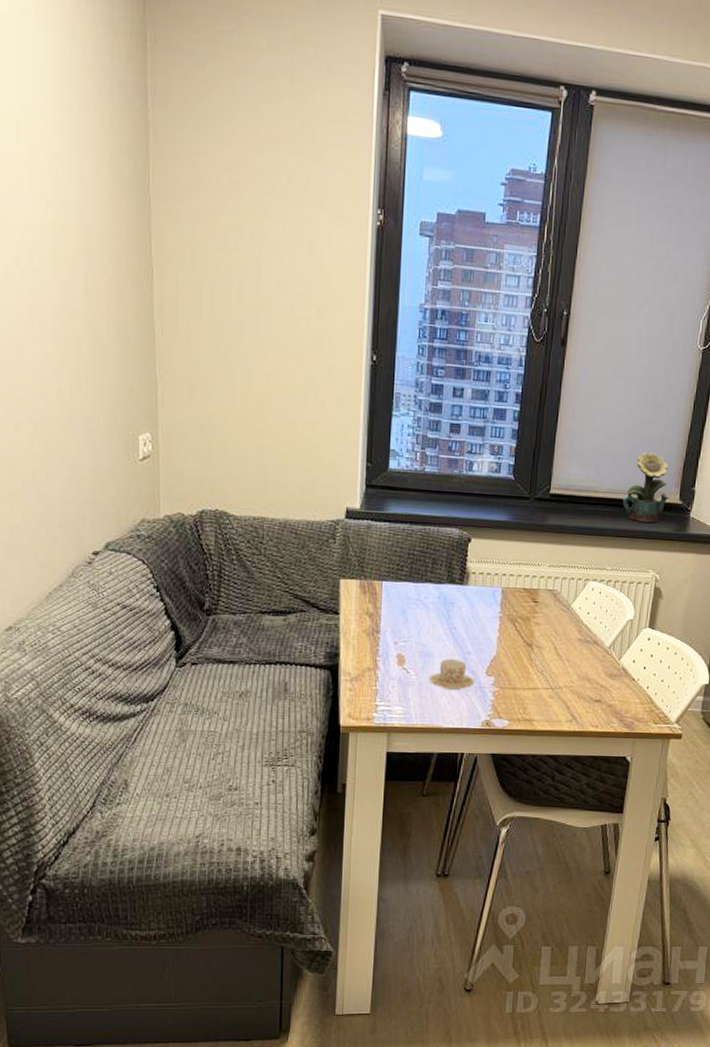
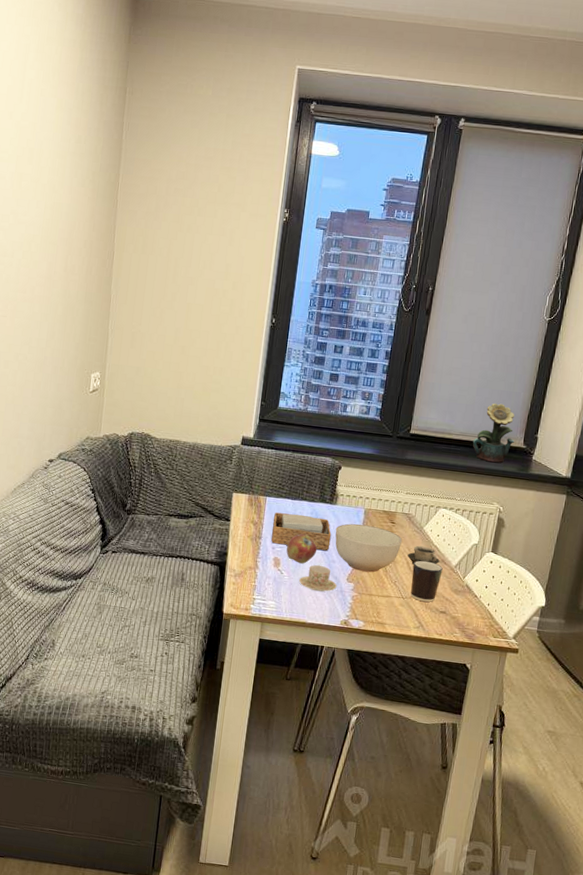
napkin holder: none [392,599,464,642] -> present [271,512,332,551]
fruit: none [412,623,449,659] -> present [286,534,317,564]
bowl: none [468,606,548,662] -> present [335,523,403,573]
cup: none [554,626,591,649] -> present [407,545,440,565]
mug: none [560,643,596,692] -> present [410,560,443,602]

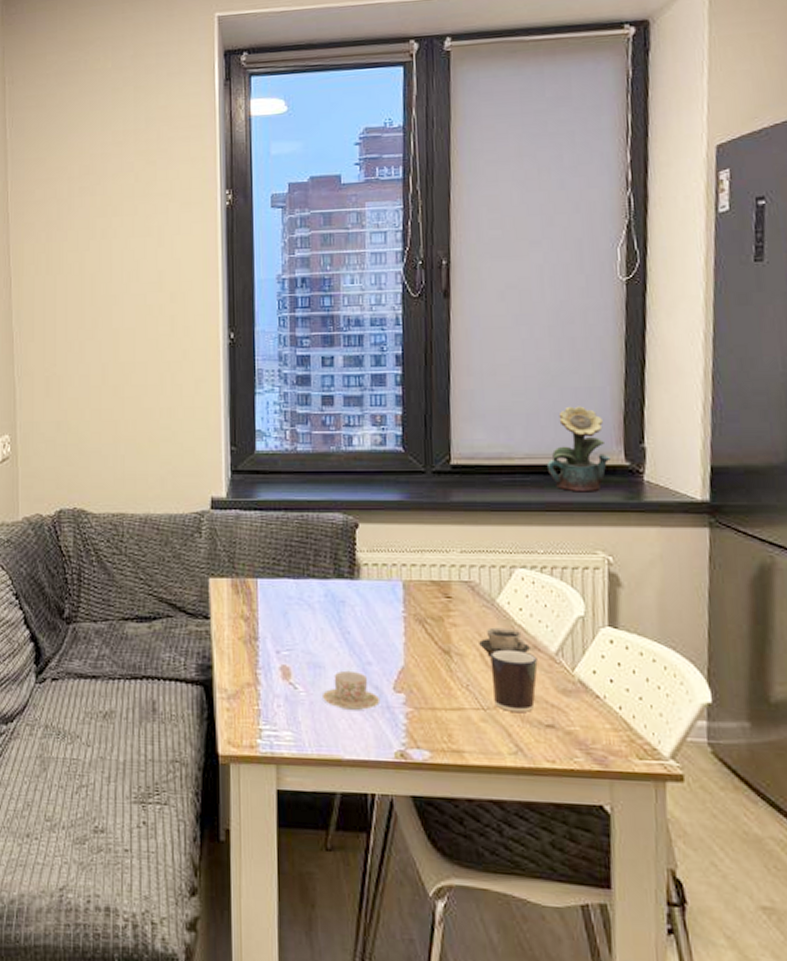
napkin holder: present [271,512,332,551] -> none [271,599,360,649]
fruit: present [286,534,317,564] -> none [297,627,343,671]
bowl: present [335,523,403,573] -> none [364,604,468,675]

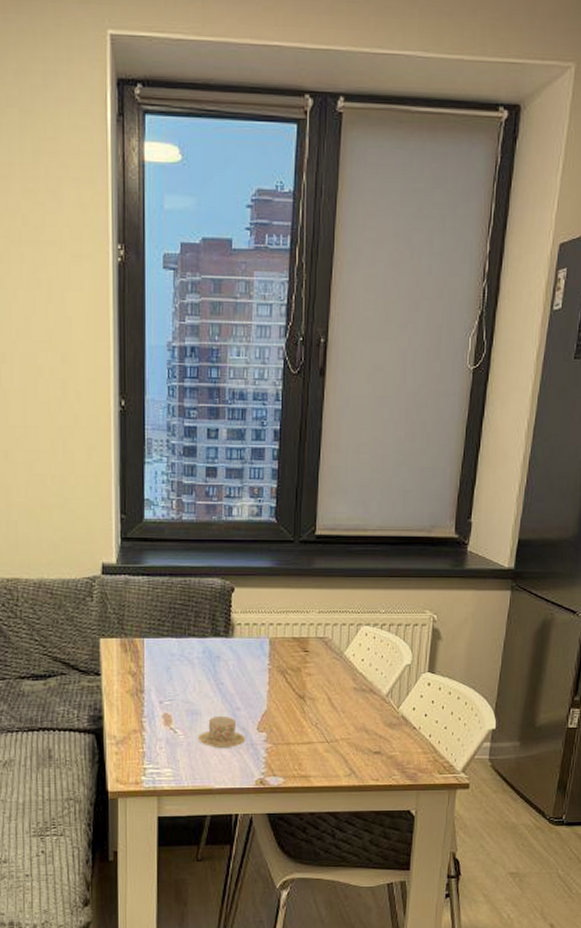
cup: present [479,627,530,657] -> none [328,675,367,700]
mug: present [490,649,538,713] -> none [335,693,372,744]
potted flower: present [546,406,611,492] -> none [393,484,444,561]

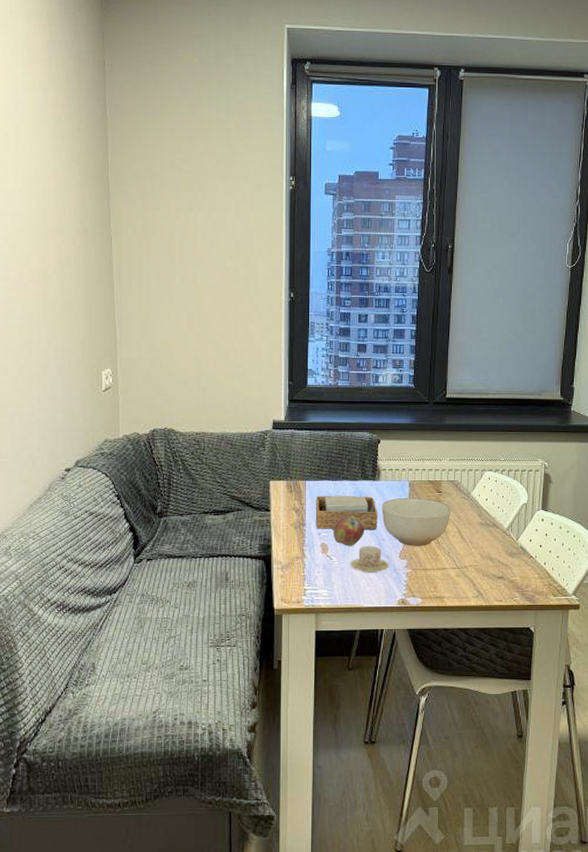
napkin holder: none [155,655,232,698] -> present [315,495,378,530]
fruit: none [178,680,216,717] -> present [333,515,365,546]
bowl: none [236,658,320,716] -> present [381,497,452,546]

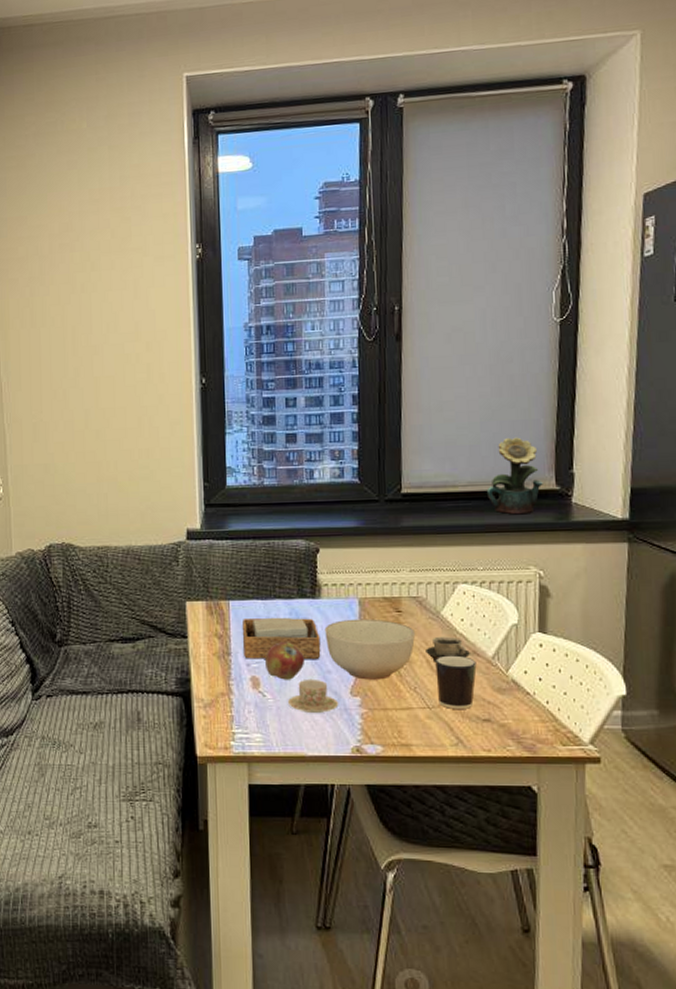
cup: none [458,512,491,533] -> present [426,636,470,662]
mug: none [465,527,495,570] -> present [435,655,477,710]
potted flower: none [510,357,551,418] -> present [486,437,543,515]

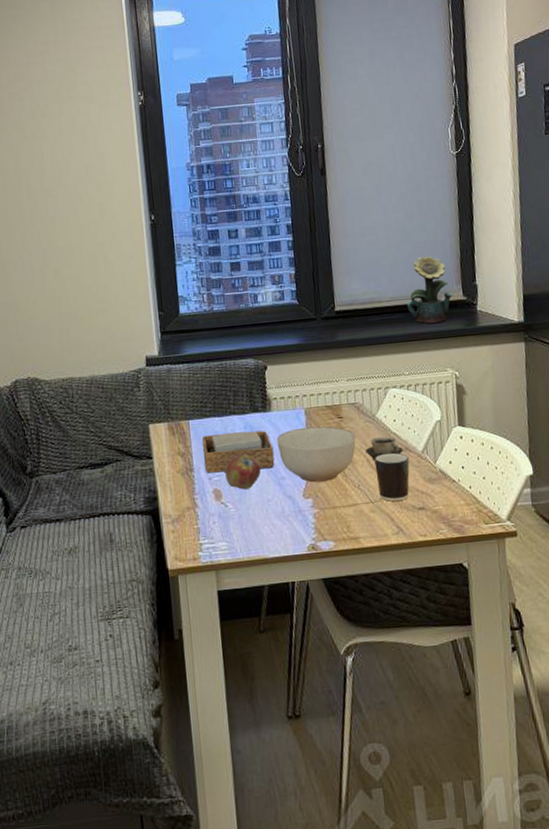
teacup: present [287,678,339,714] -> none [247,486,294,519]

